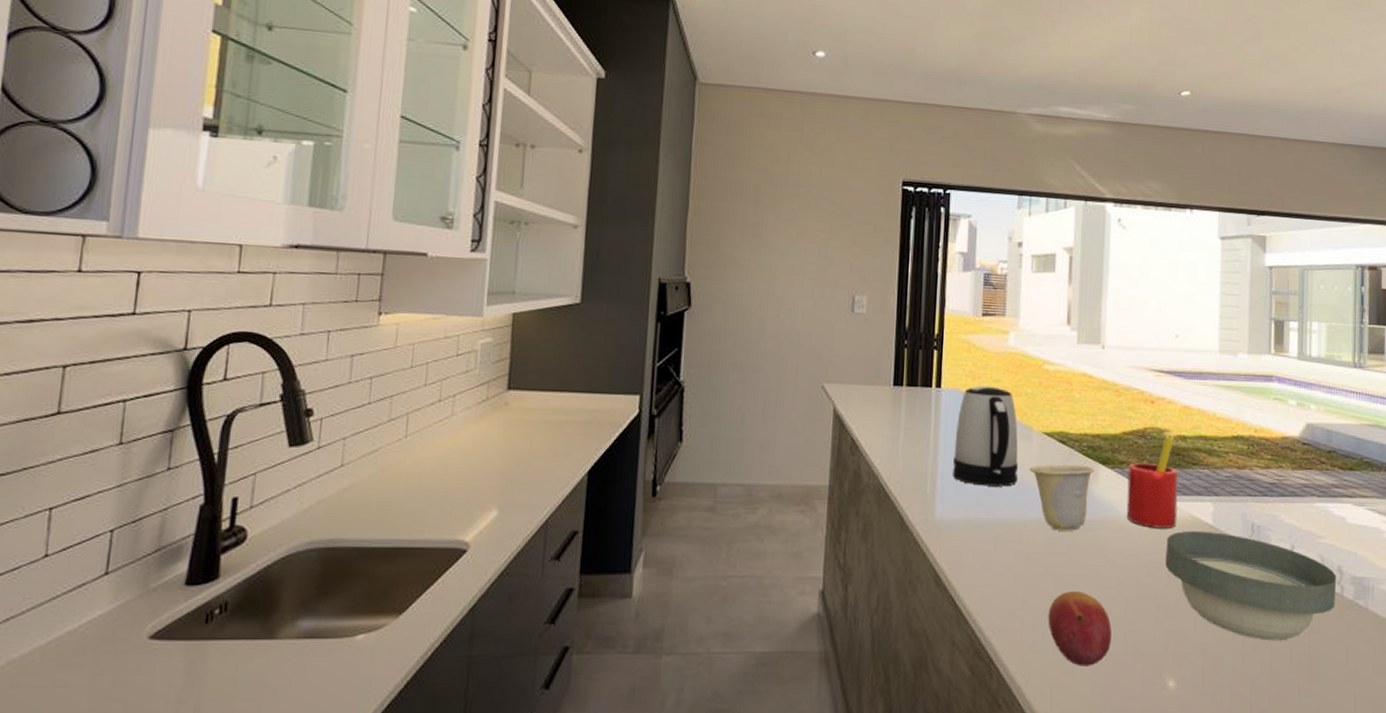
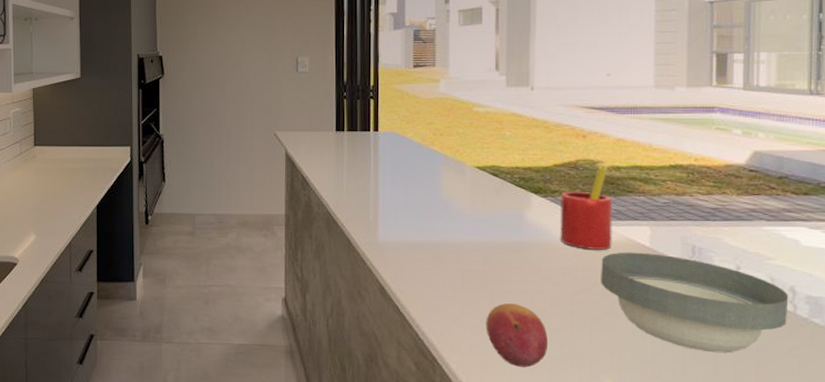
kettle: present [953,386,1018,487] -> none [393,128,452,214]
cup: present [1029,464,1094,531] -> none [463,194,527,252]

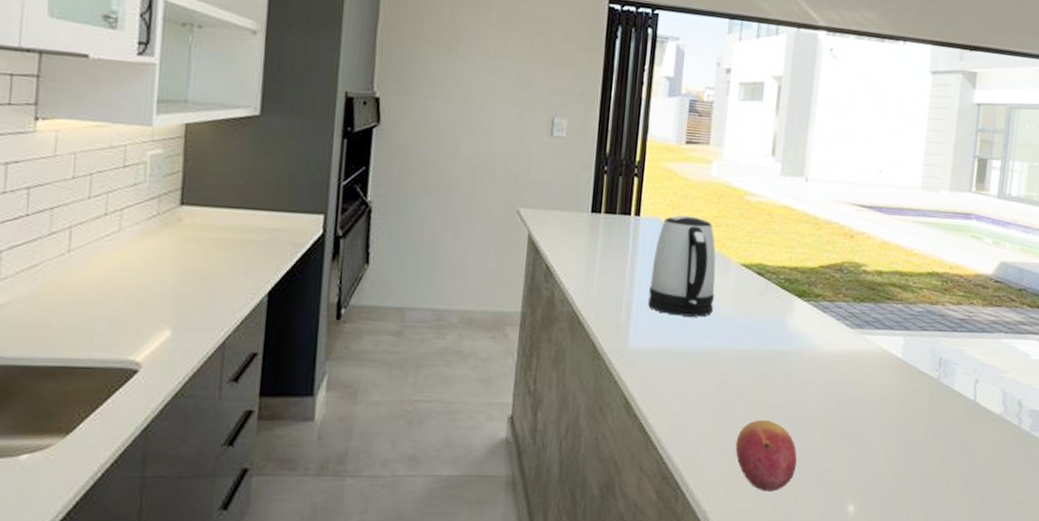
kettle: none [393,128,452,214] -> present [648,215,716,317]
straw: present [560,165,613,250] -> none [818,268,872,361]
bowl: present [601,252,789,353] -> none [853,363,1016,469]

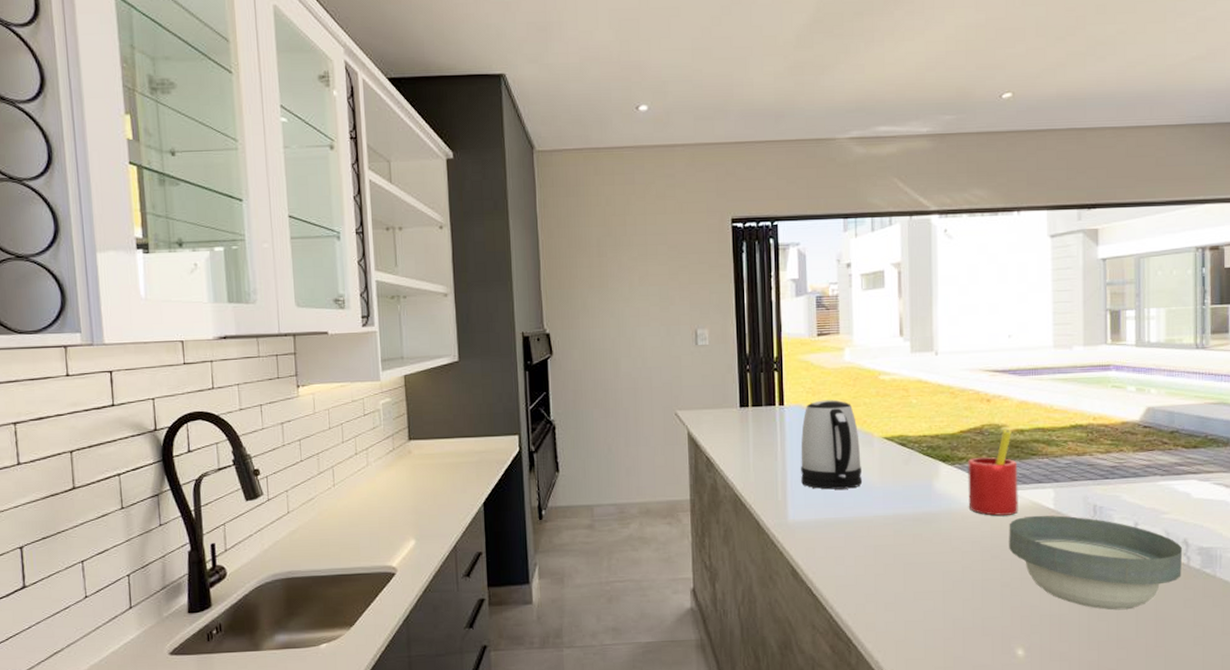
fruit: present [735,420,797,492] -> none [899,576,961,641]
straw: none [818,268,872,361] -> present [968,429,1018,516]
bowl: none [853,363,1016,469] -> present [1009,515,1183,611]

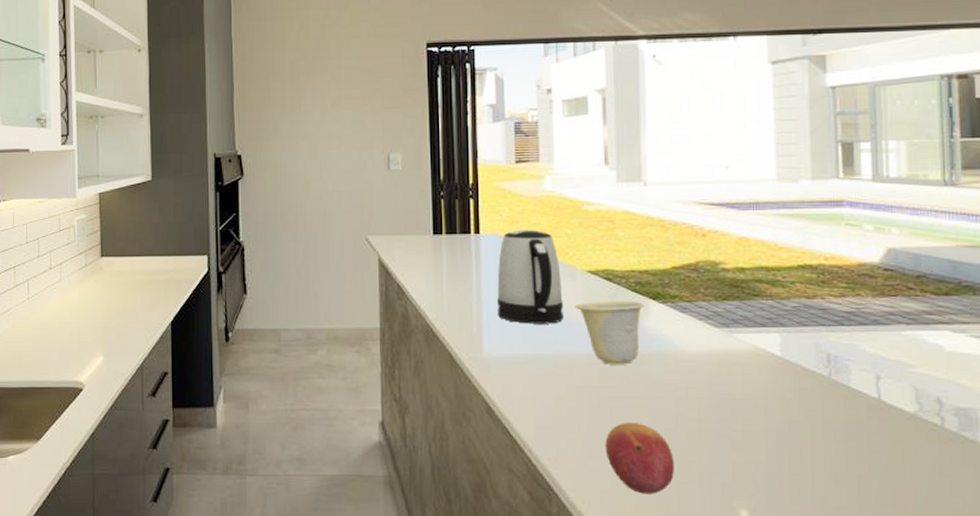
cup: none [872,464,935,524] -> present [575,301,644,365]
fruit: none [899,576,961,641] -> present [605,423,675,494]
straw: present [968,429,1018,516] -> none [681,266,739,360]
bowl: present [1009,515,1183,611] -> none [729,362,936,474]

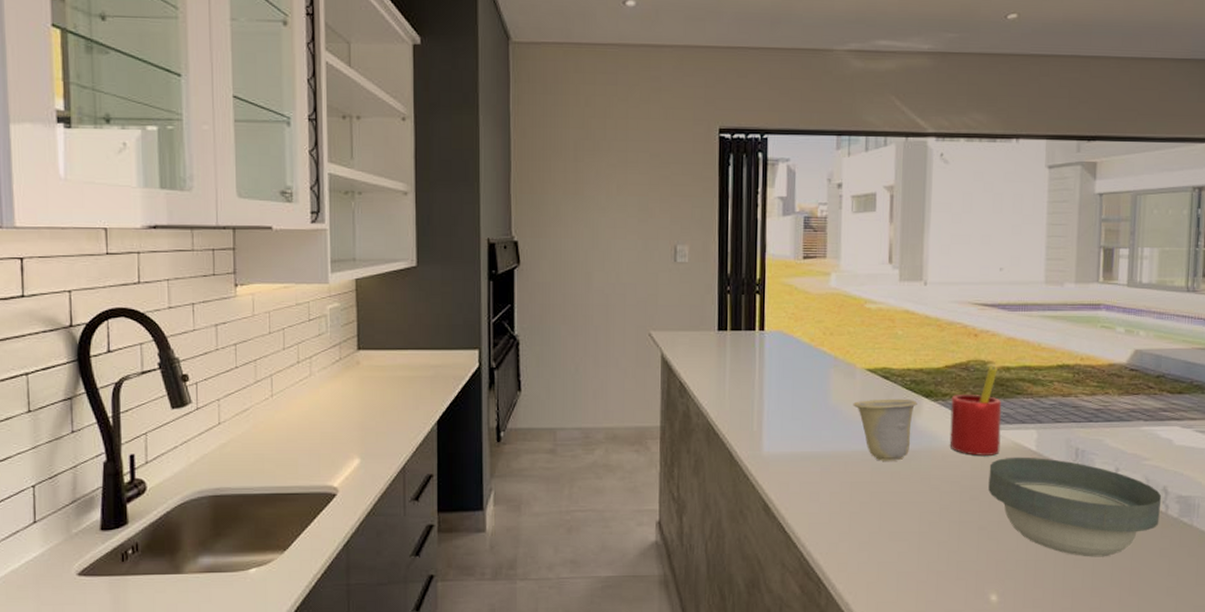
kettle: present [497,229,563,324] -> none [778,327,842,422]
fruit: present [605,423,675,494] -> none [873,516,936,584]
straw: none [681,266,739,360] -> present [949,365,1002,456]
bowl: none [729,362,936,474] -> present [988,457,1162,557]

